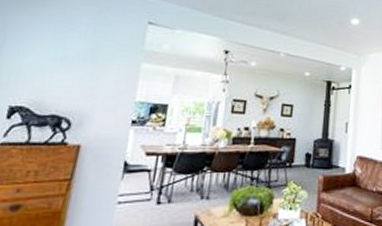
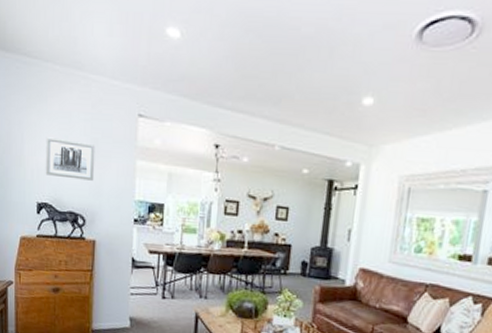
wall art: none [27,39,96,83] -> present [45,137,95,181]

